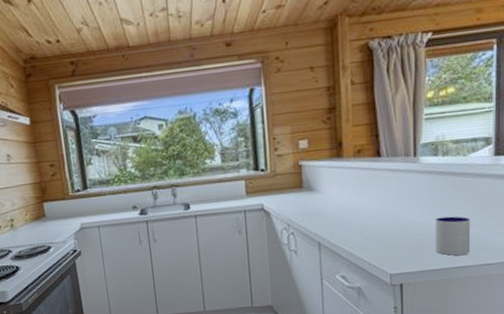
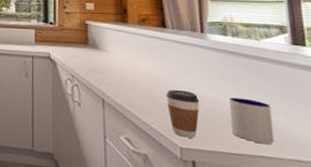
coffee cup: none [379,219,409,264] -> present [166,89,200,138]

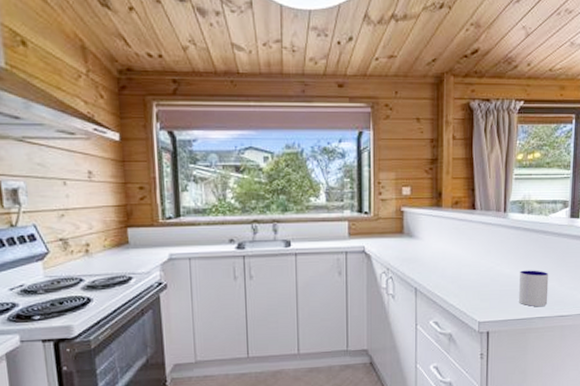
coffee cup: present [166,89,200,138] -> none [471,269,497,312]

